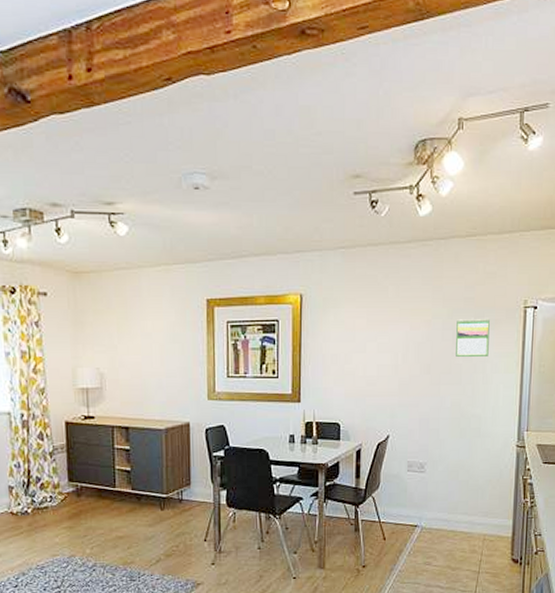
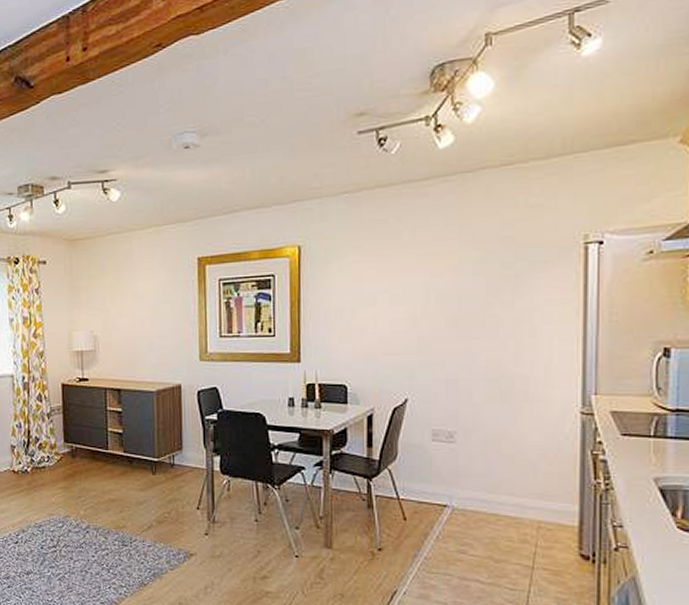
calendar: present [456,318,490,357] -> none [491,259,536,306]

